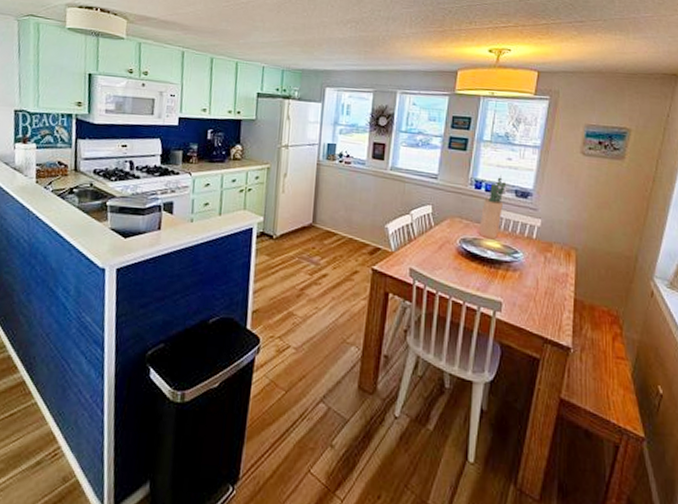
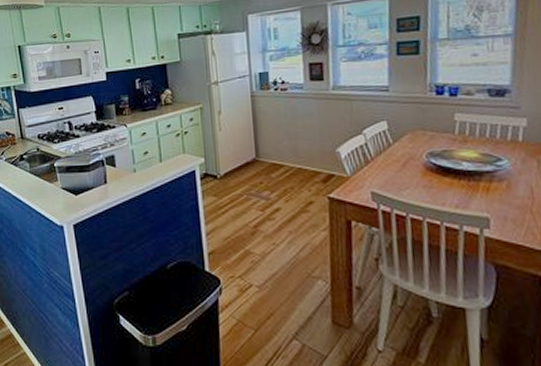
vase: present [479,174,507,240] -> none [448,74,476,149]

